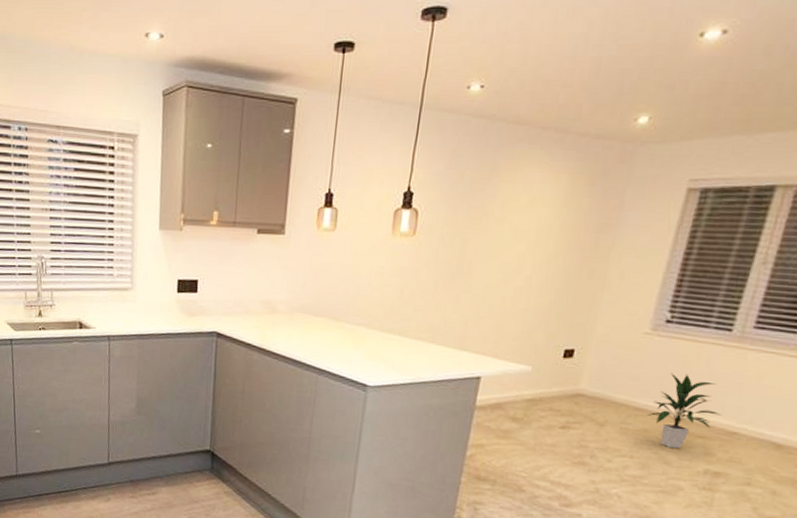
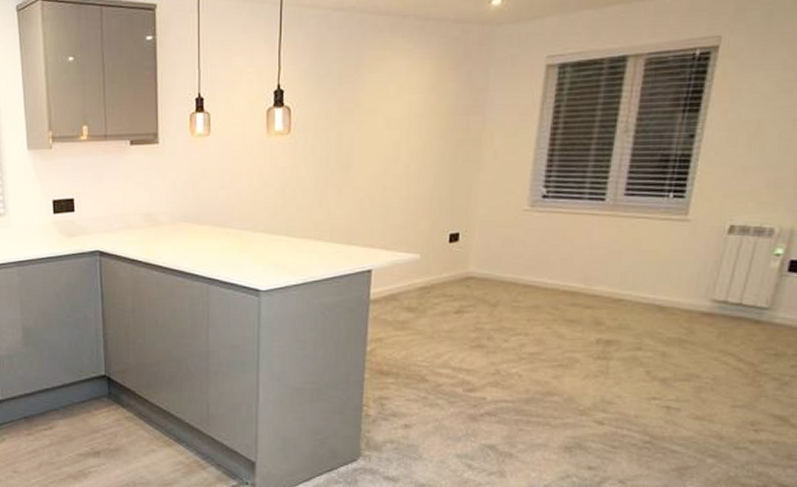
indoor plant: present [647,372,722,448] -> none [536,246,606,321]

